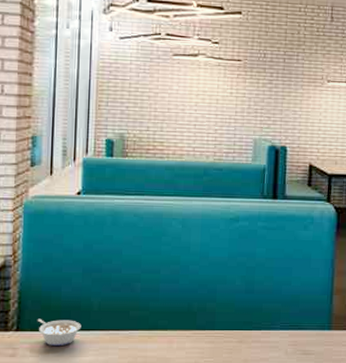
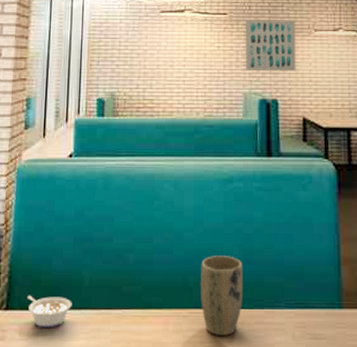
plant pot: none [203,285,244,352] -> present [201,256,243,335]
wall art: none [256,67,309,121] -> present [245,20,296,72]

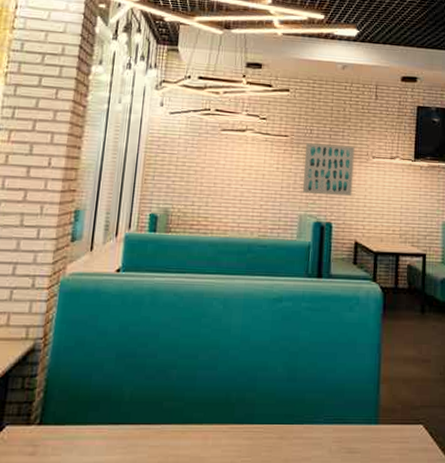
legume: present [27,295,72,328] -> none [62,410,110,443]
plant pot: present [201,256,243,335] -> none [242,373,286,450]

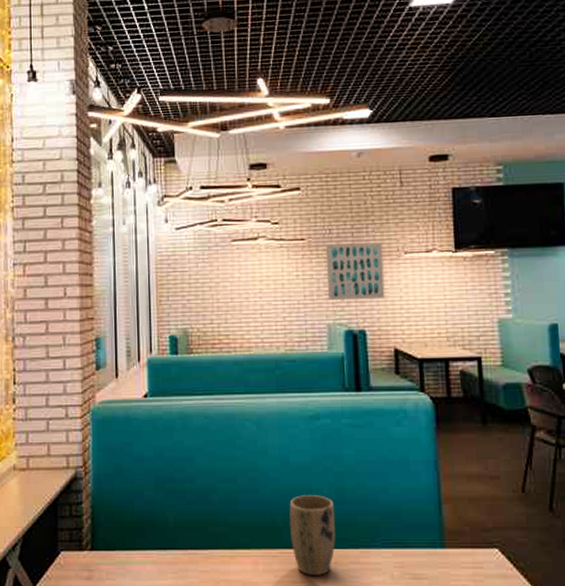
plant pot: none [242,373,286,450] -> present [289,495,336,575]

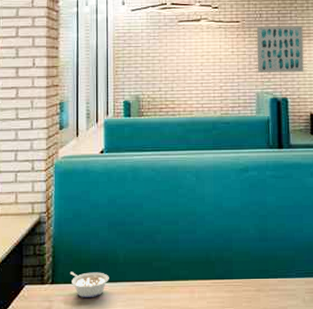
legume: none [111,536,158,568] -> present [69,271,109,298]
plant pot: present [289,495,336,575] -> none [221,234,259,301]

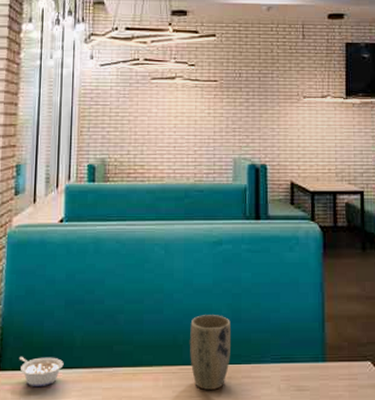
plant pot: none [221,234,259,301] -> present [190,315,230,390]
wall art: present [256,26,304,73] -> none [235,87,285,138]

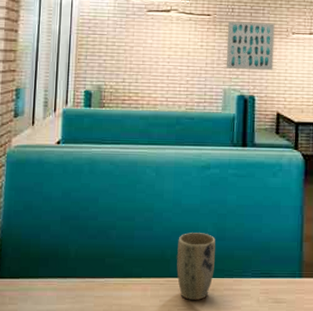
legume: present [19,356,64,387] -> none [16,266,59,294]
wall art: none [235,87,285,138] -> present [226,21,275,71]

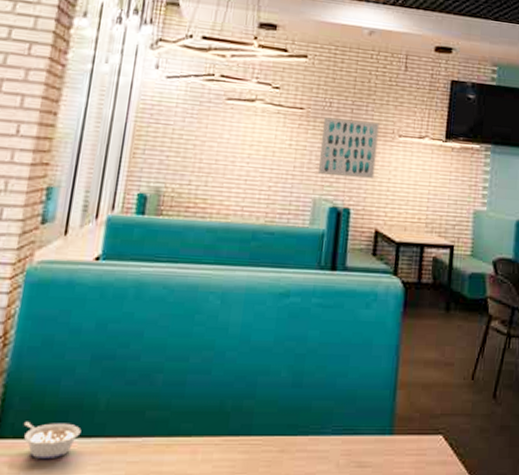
legume: none [16,266,59,294] -> present [23,421,81,460]
plant pot: present [176,233,215,300] -> none [237,377,290,465]

